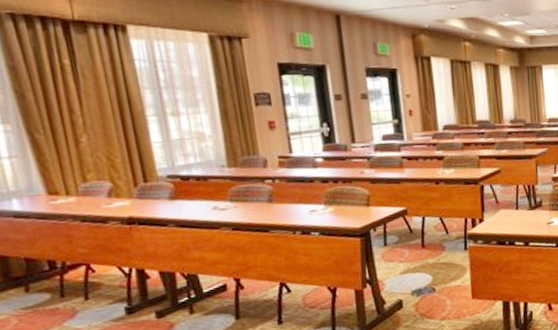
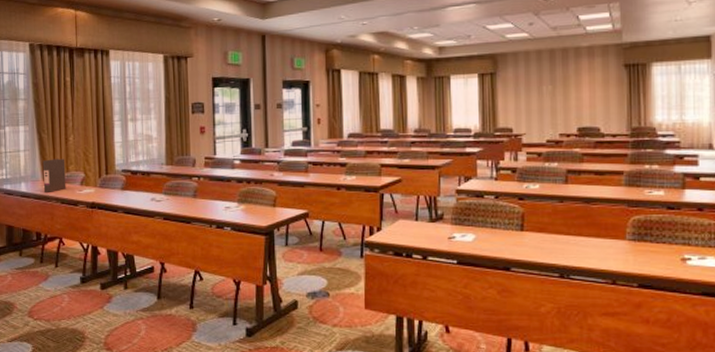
binder: none [42,165,87,211] -> present [42,158,66,194]

